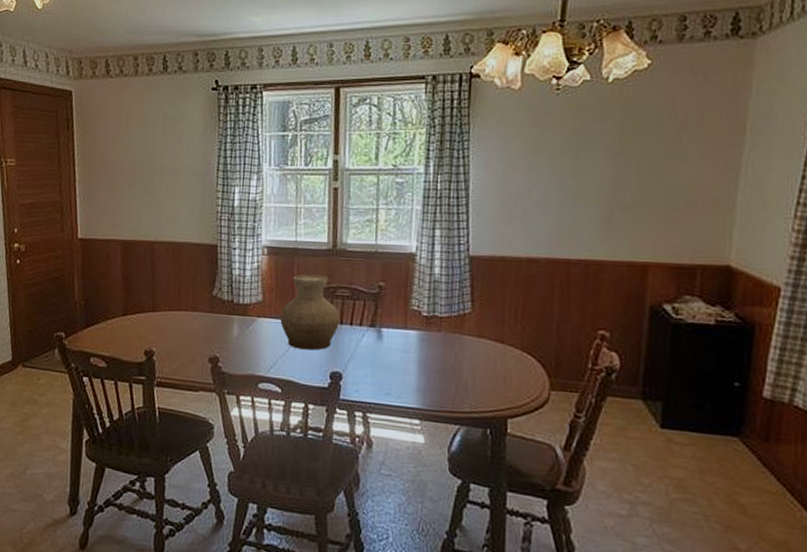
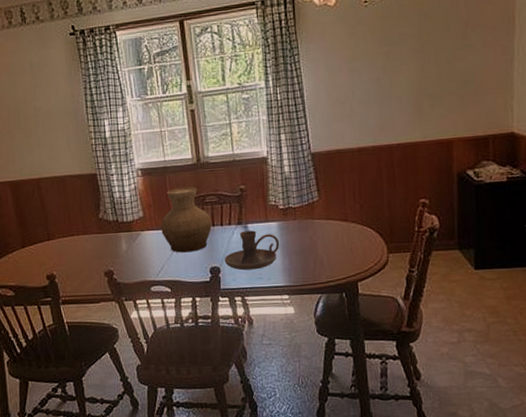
candle holder: none [348,335,418,383] -> present [224,230,280,271]

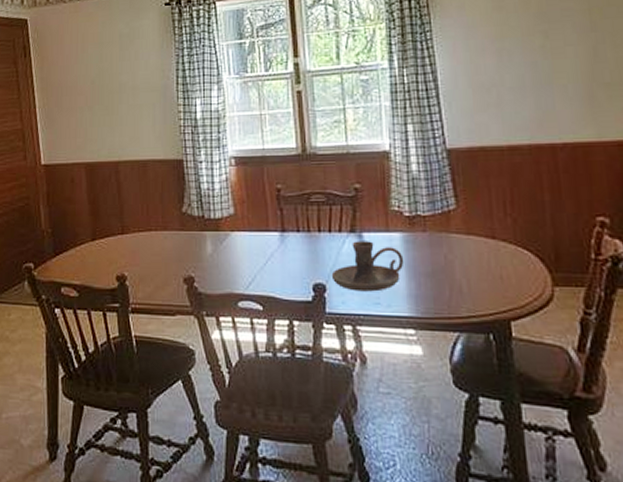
vase: present [161,187,212,253] -> none [255,182,317,262]

